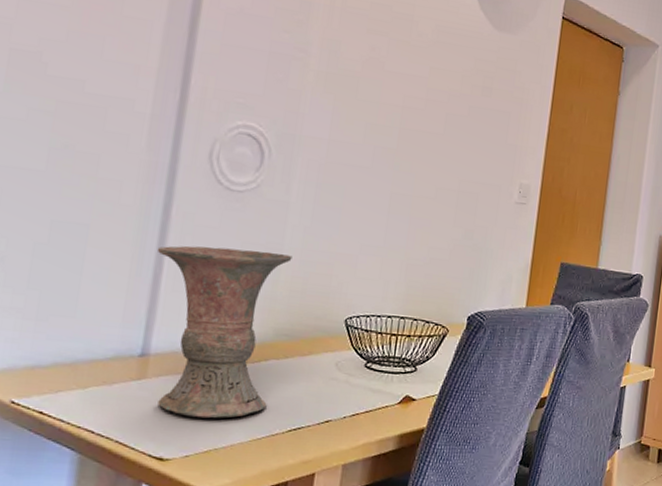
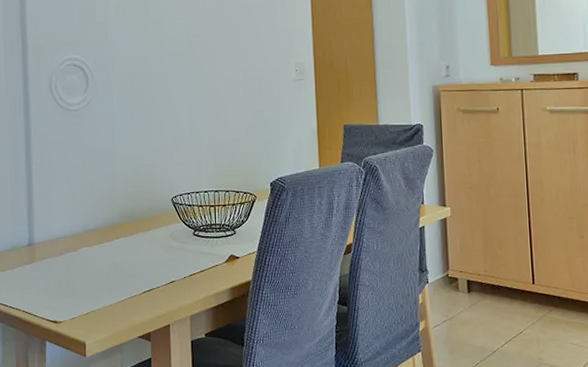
vase: present [157,245,292,419] -> none [26,153,124,288]

